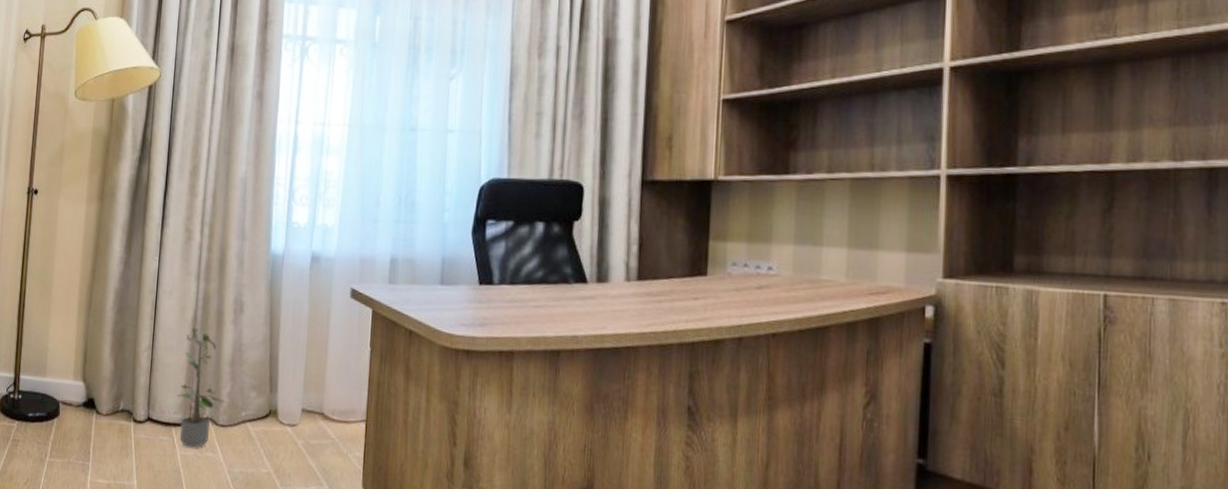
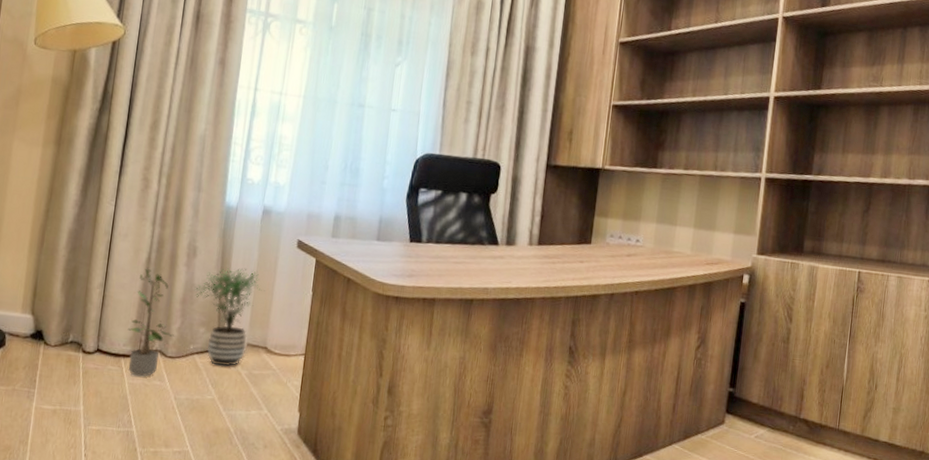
potted plant: none [243,323,318,436] -> present [194,268,265,367]

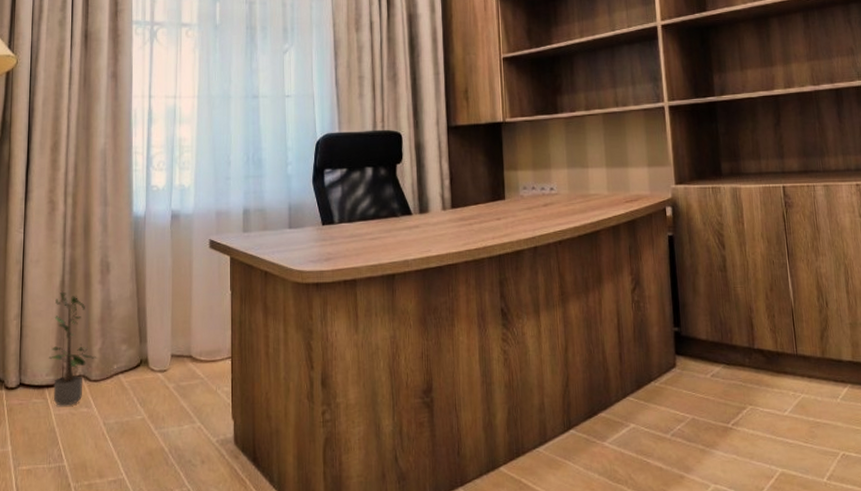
potted plant: present [194,268,265,367] -> none [111,276,183,383]

